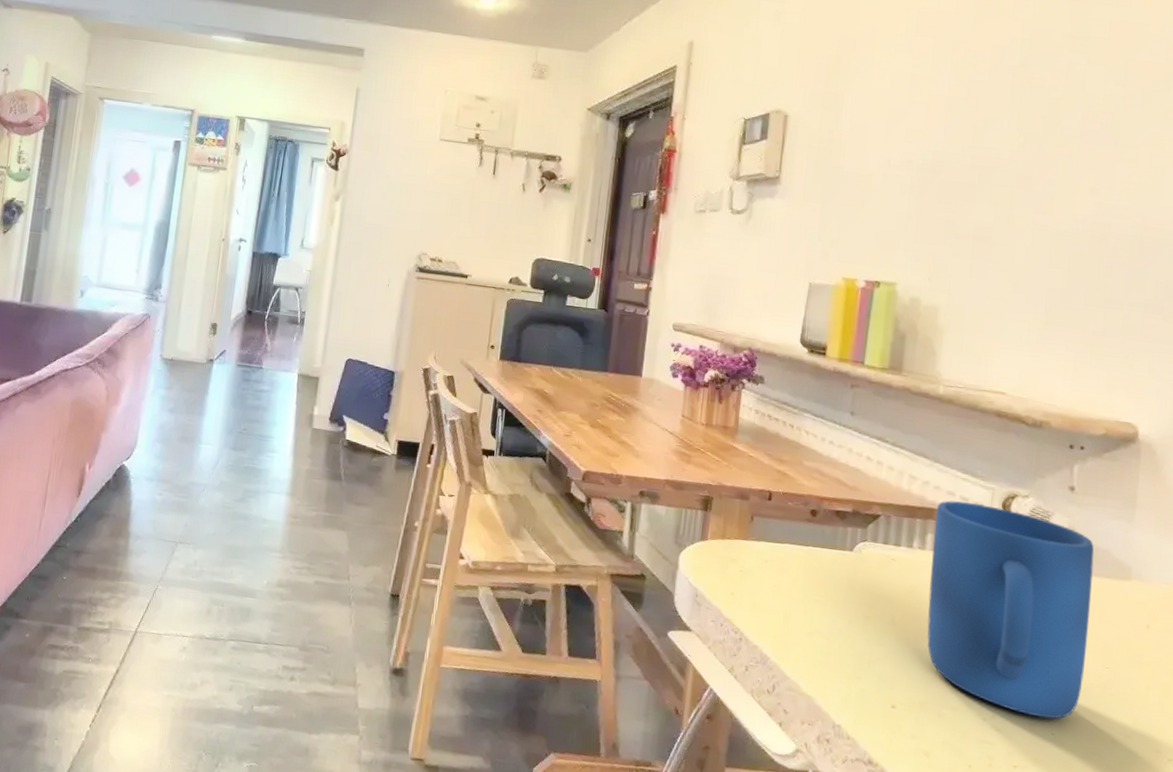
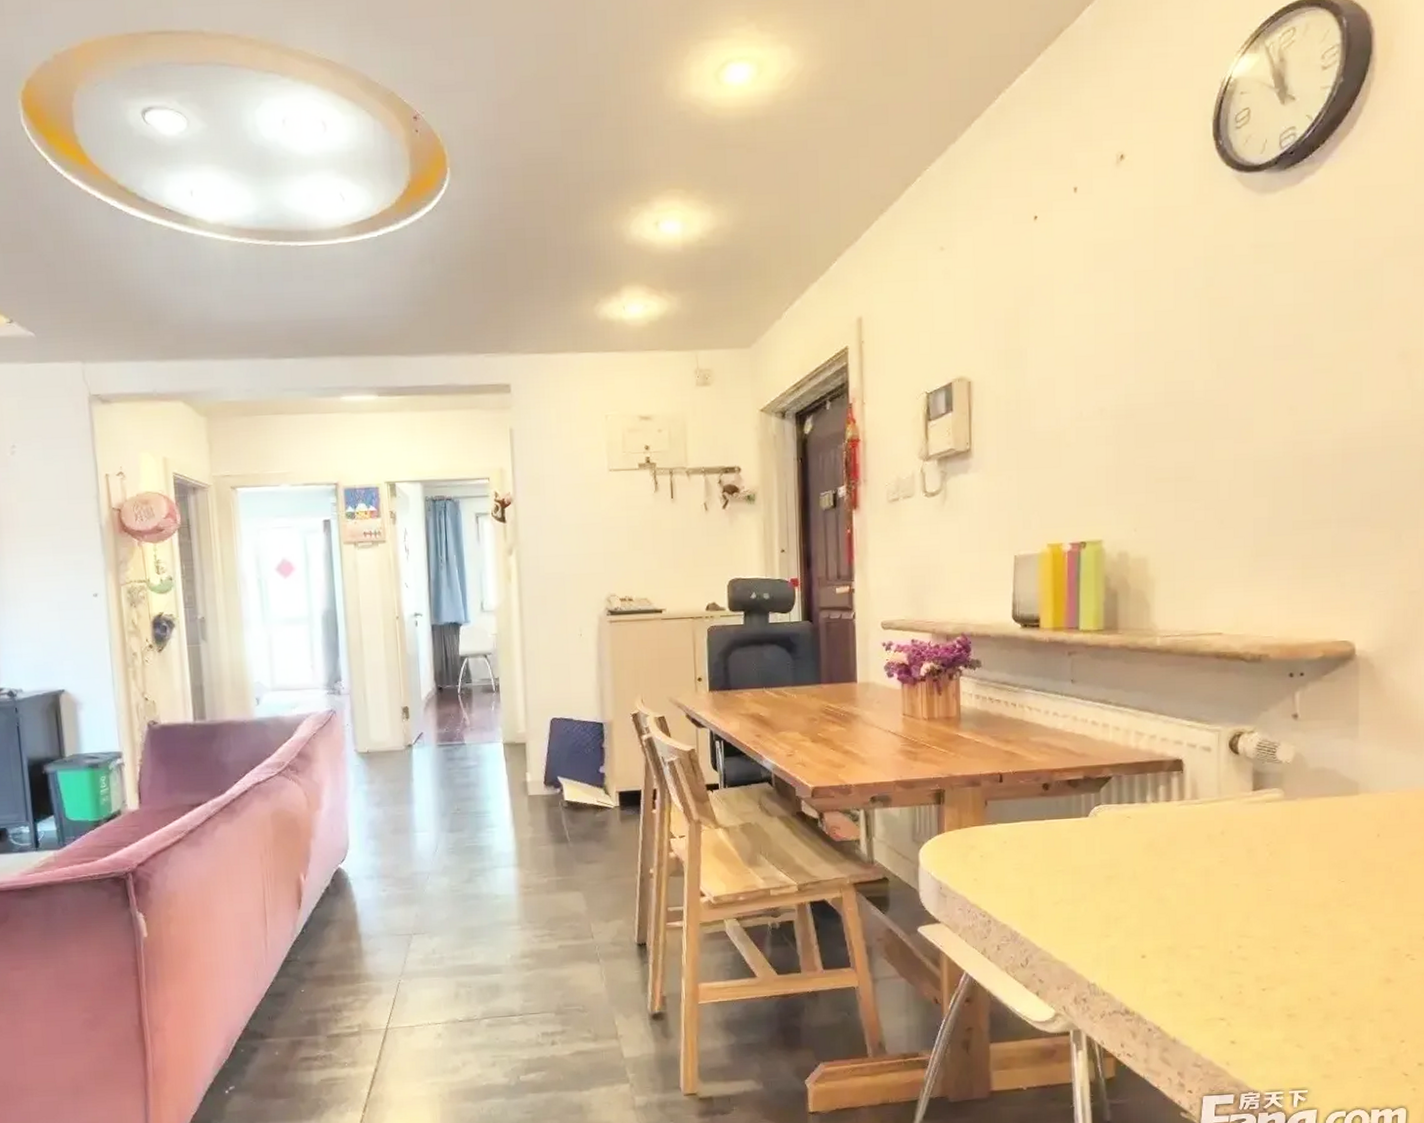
mug: present [927,500,1094,719] -> none [1165,747,1323,940]

